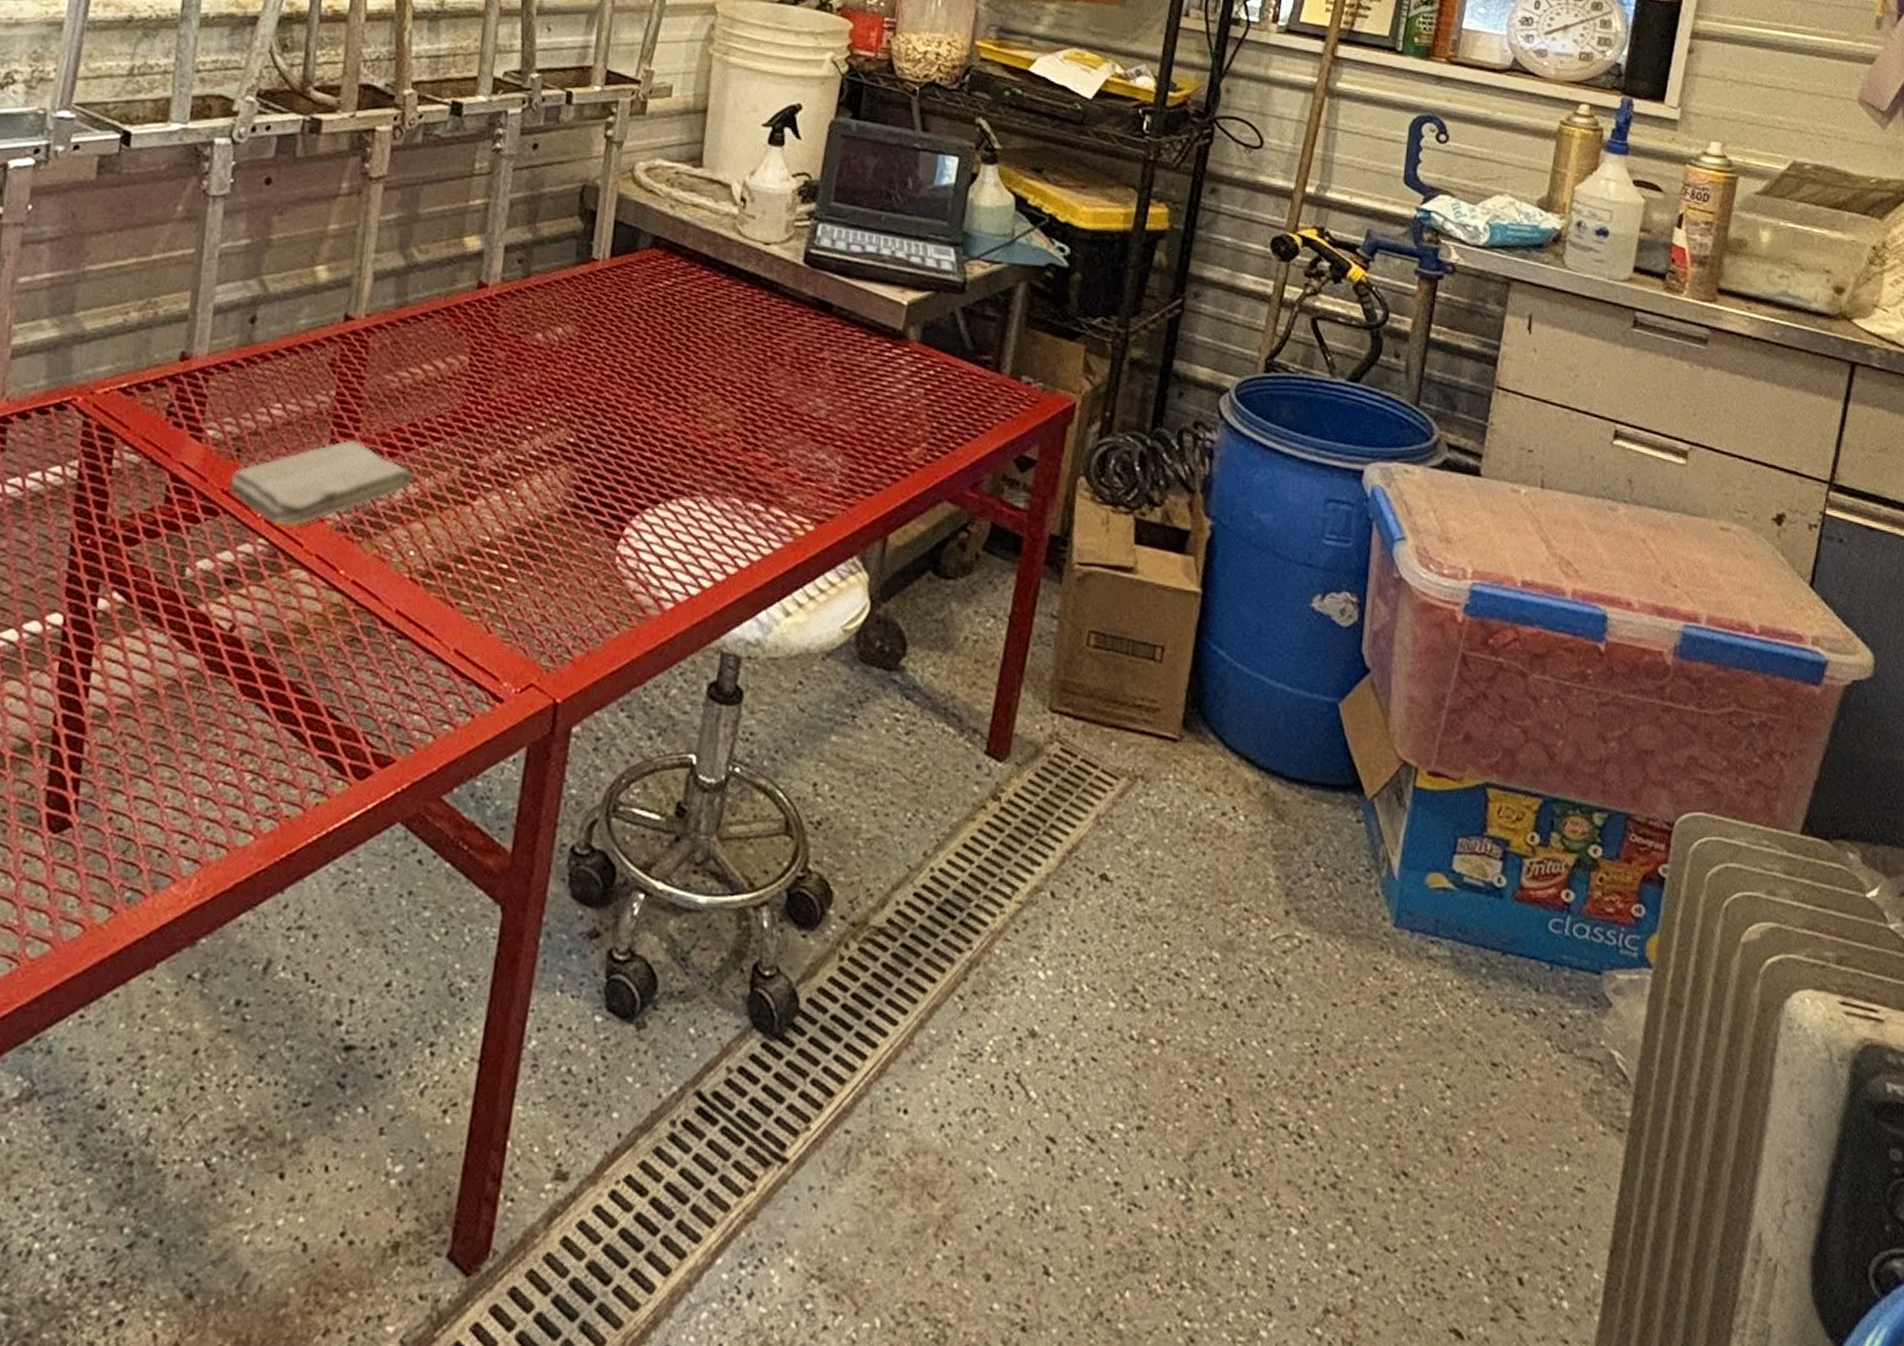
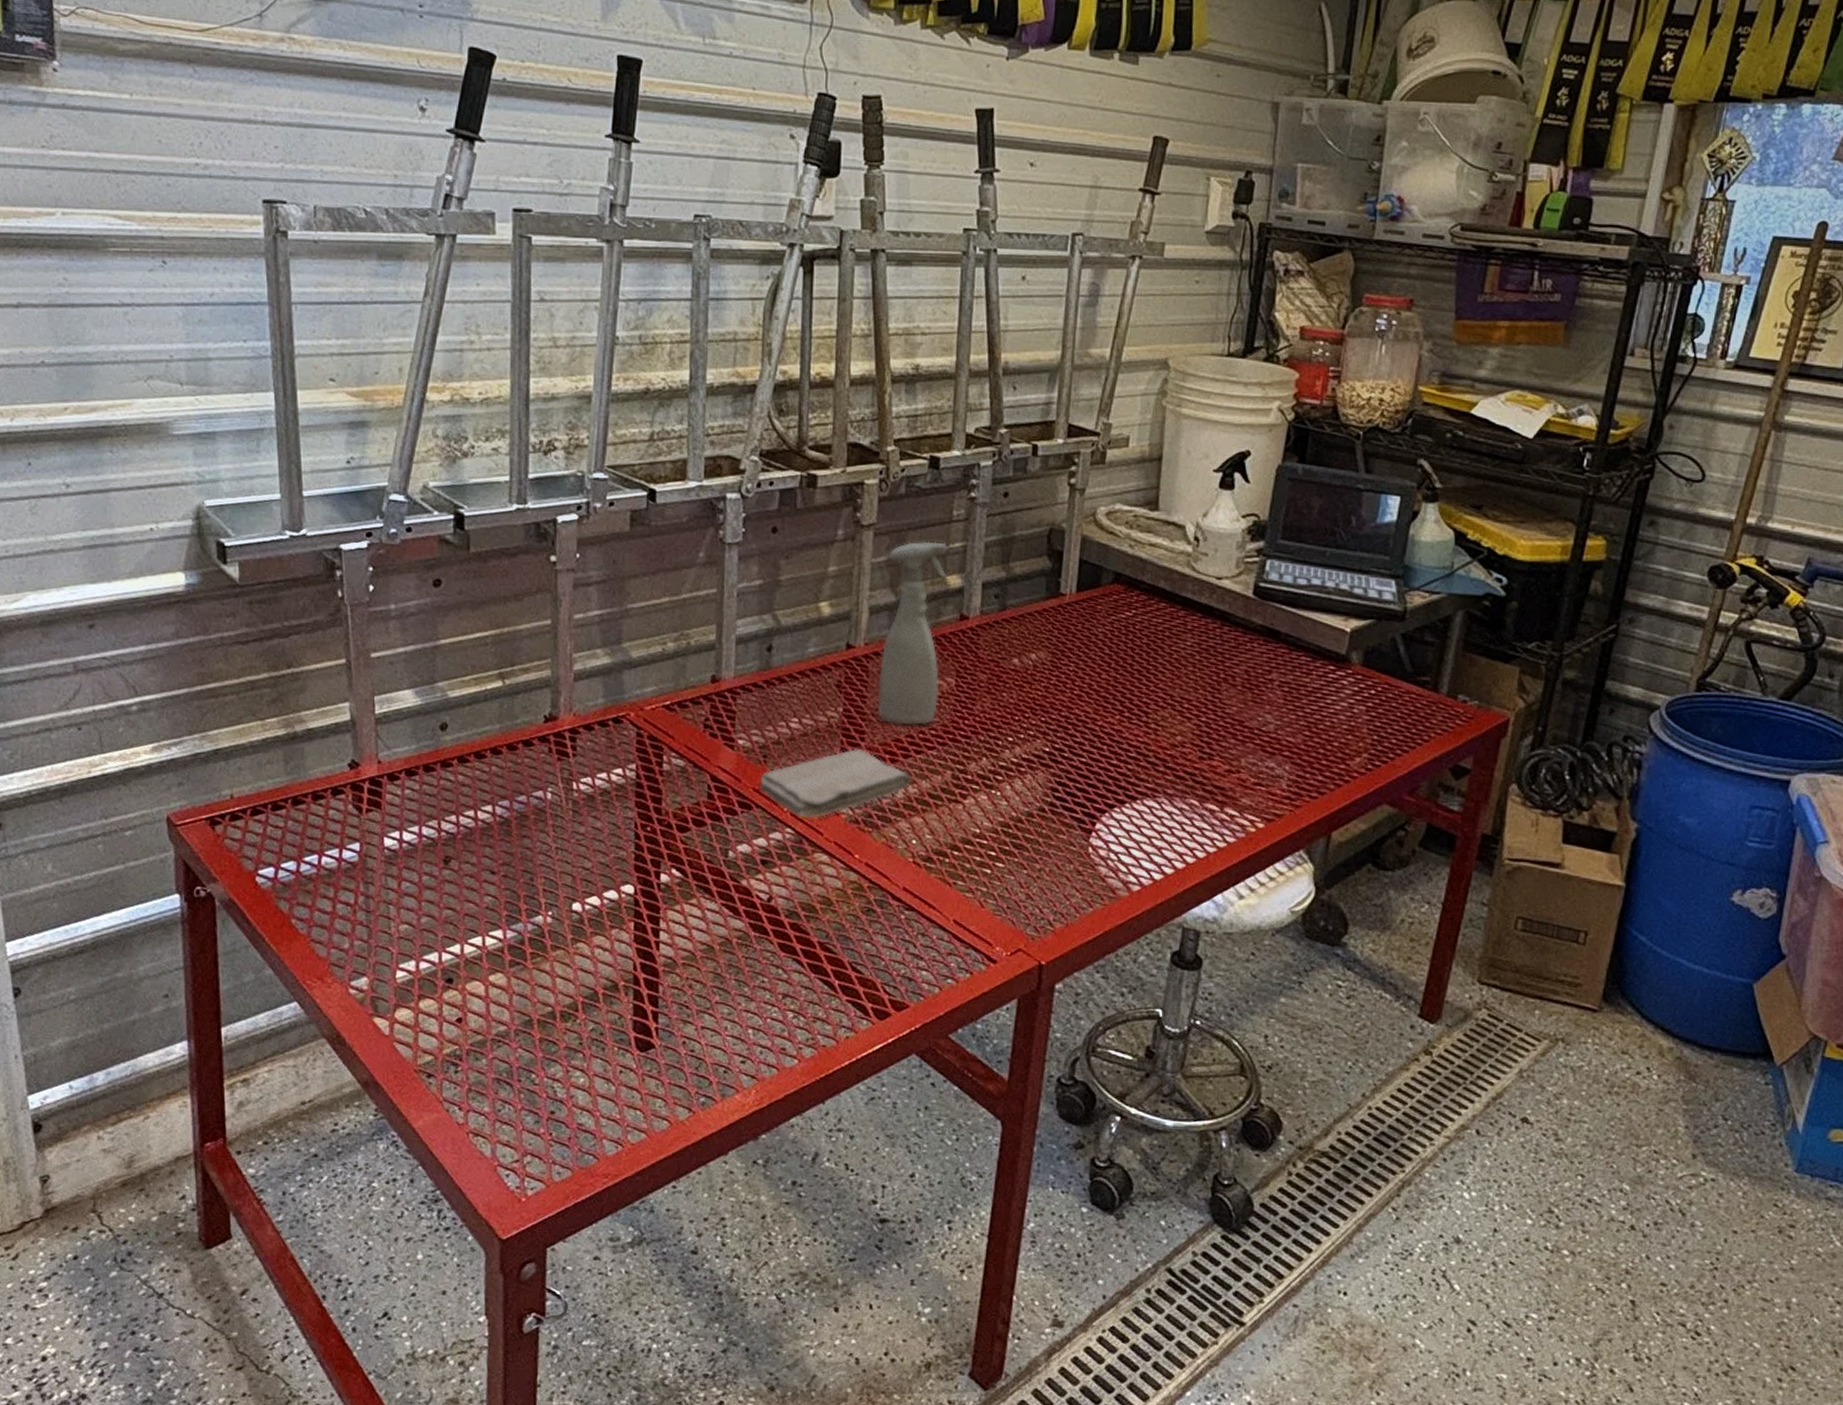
spray bottle: none [377,197,468,412] -> present [877,541,948,726]

